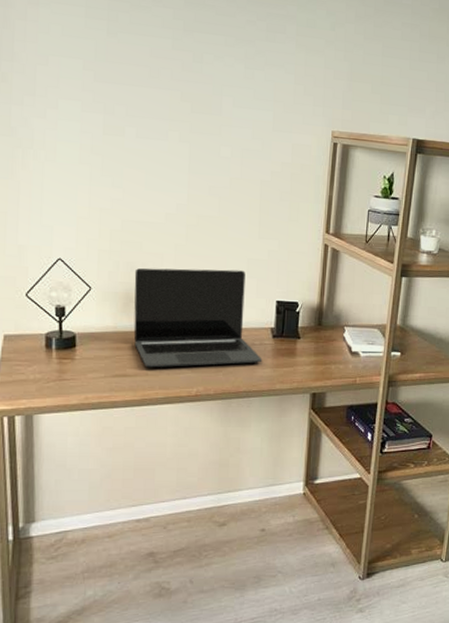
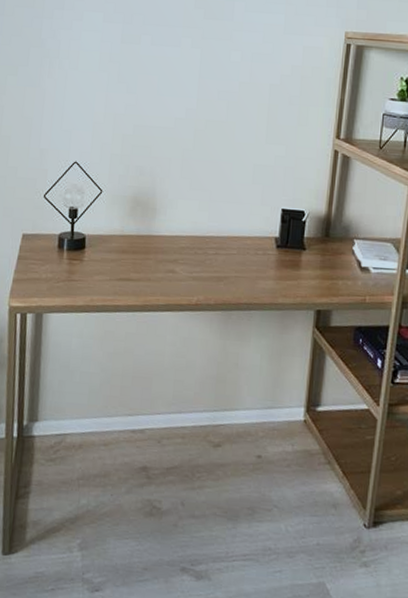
laptop: present [133,268,263,368] -> none [138,172,265,274]

